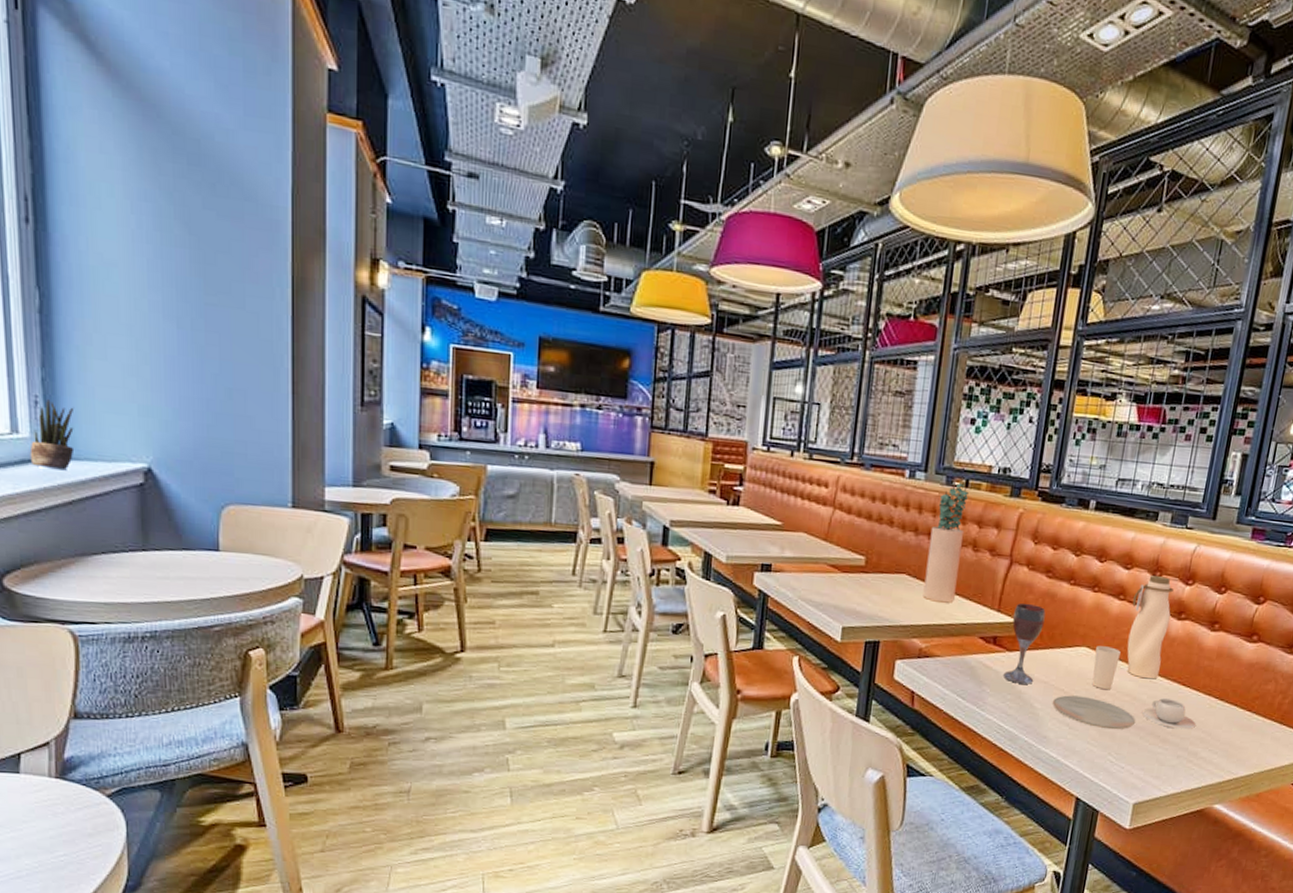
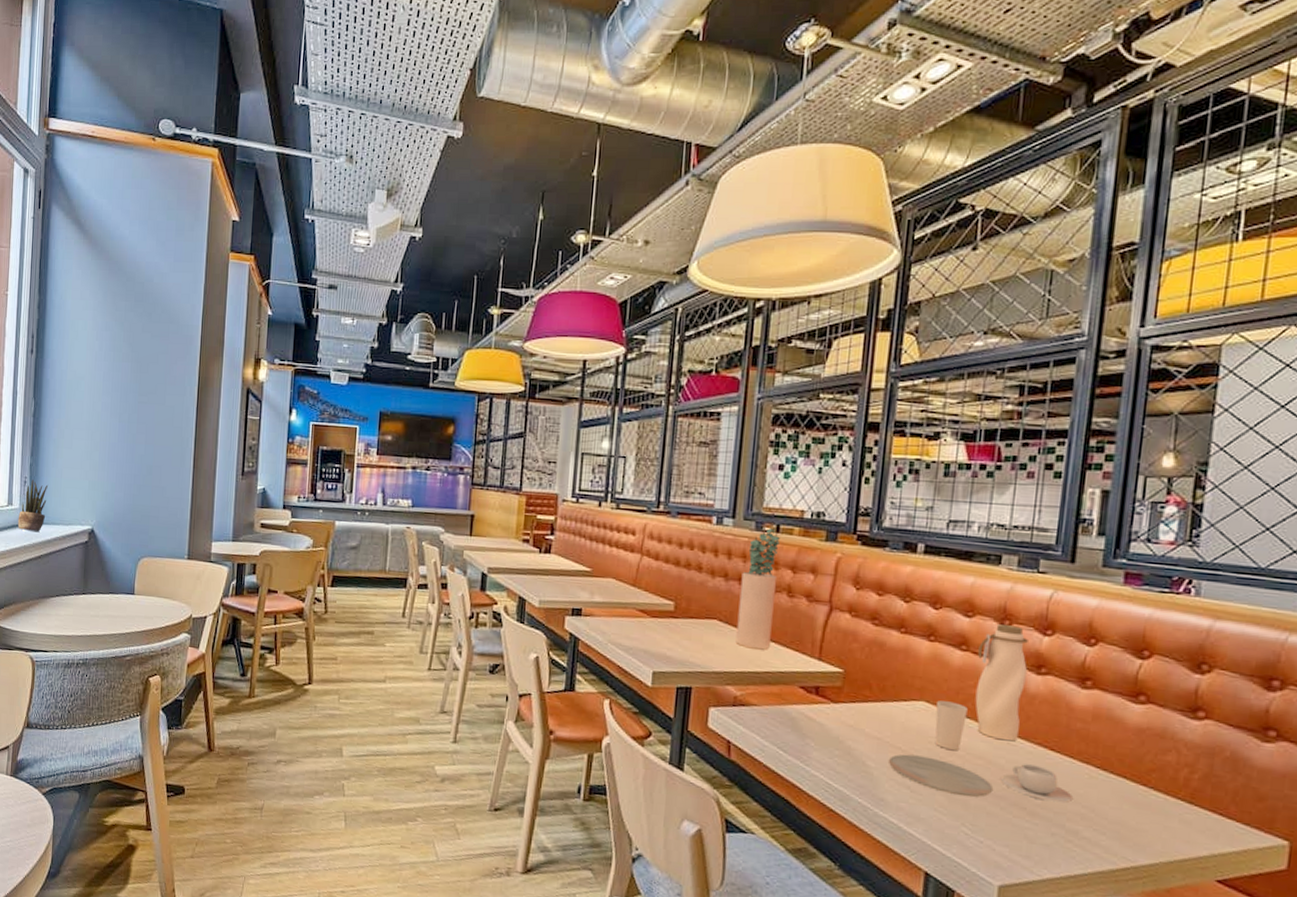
cup: present [1002,603,1046,684] -> none [828,651,875,740]

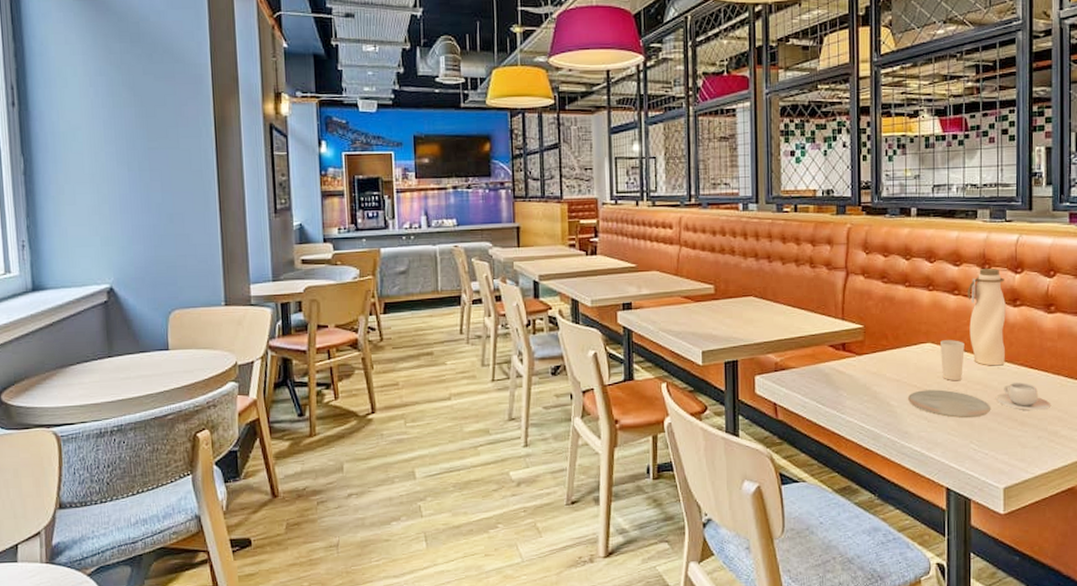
potted plant: present [17,480,49,532] -> none [19,242,54,299]
vase: present [735,524,780,650] -> none [769,205,801,318]

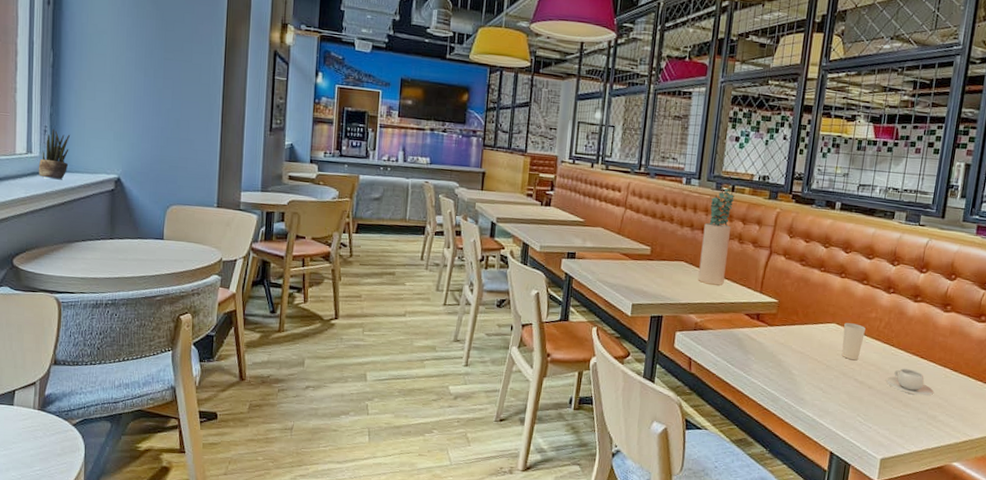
potted plant: none [19,242,54,299] -> present [38,129,71,180]
vase: none [769,205,801,318] -> present [698,185,734,286]
plate: present [907,389,991,419] -> none [807,364,881,395]
water bottle: present [968,268,1006,366] -> none [871,265,910,352]

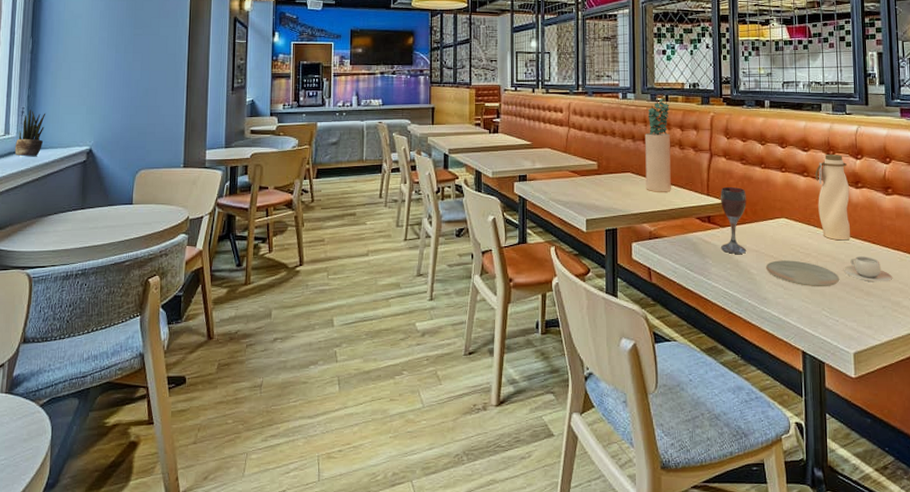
cup: none [765,286,801,354] -> present [720,186,747,254]
plate: none [807,364,881,395] -> present [765,260,840,287]
cup: present [841,323,866,361] -> none [793,216,815,253]
water bottle: none [871,265,910,352] -> present [815,154,850,241]

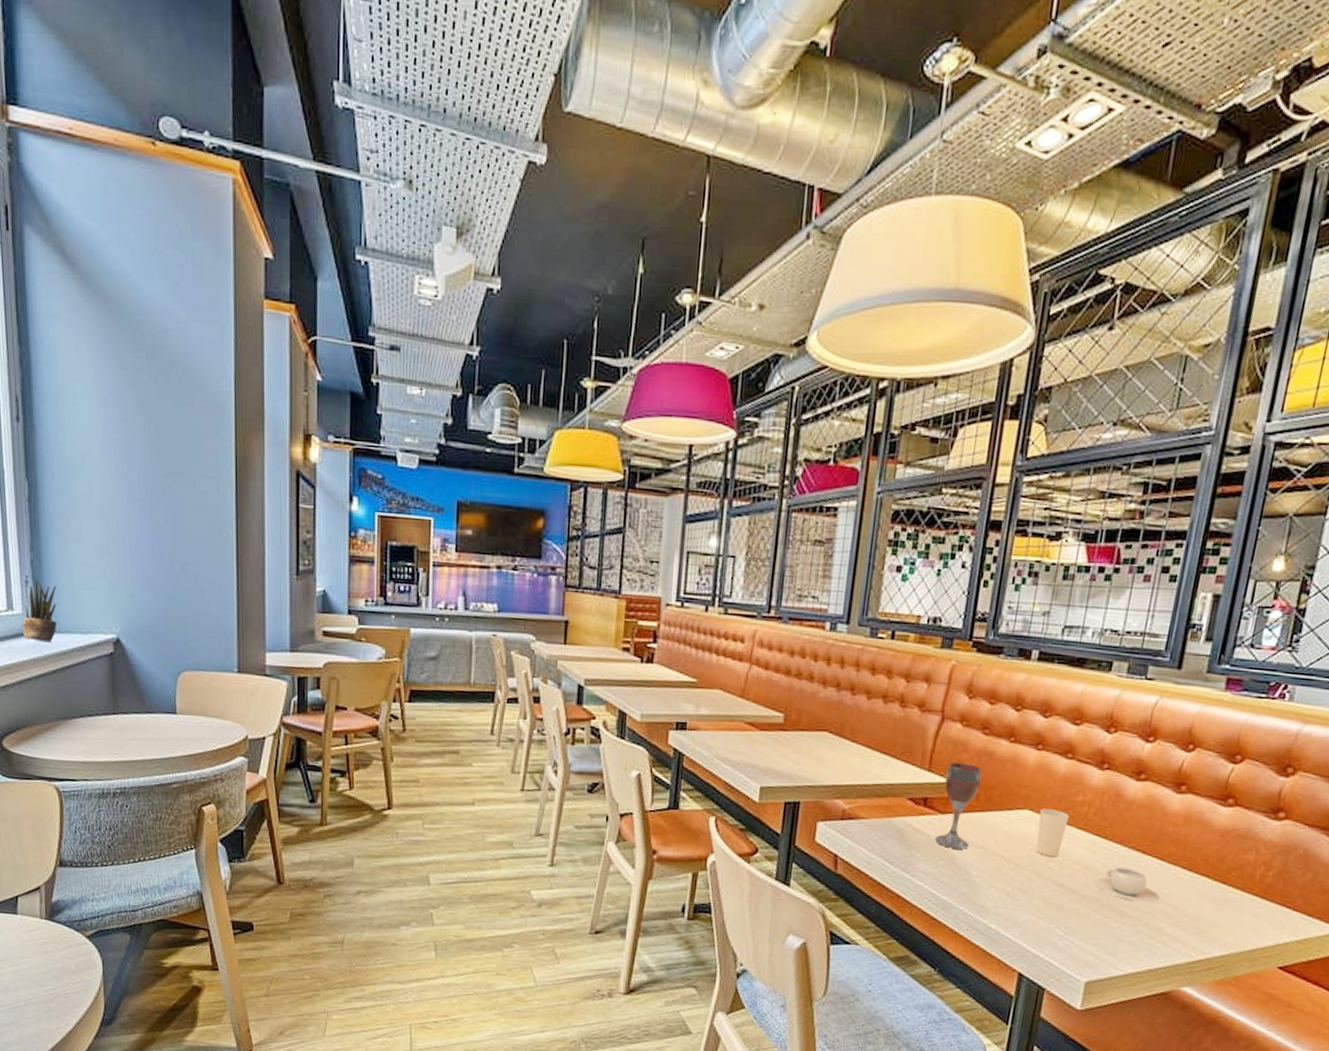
vase: present [645,95,671,192] -> none [846,630,895,762]
plate: present [765,260,840,287] -> none [990,862,1088,901]
cup: none [793,216,815,253] -> present [1036,808,1069,857]
water bottle: present [815,154,850,241] -> none [1076,732,1131,846]

